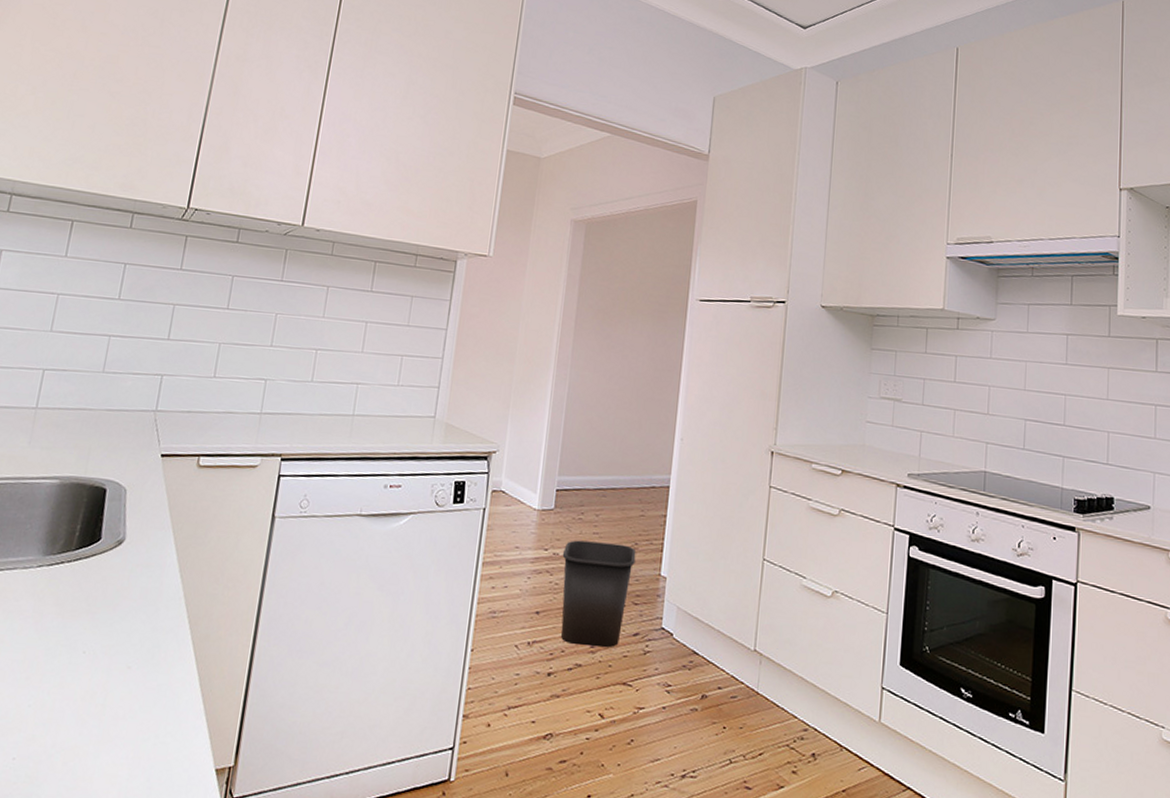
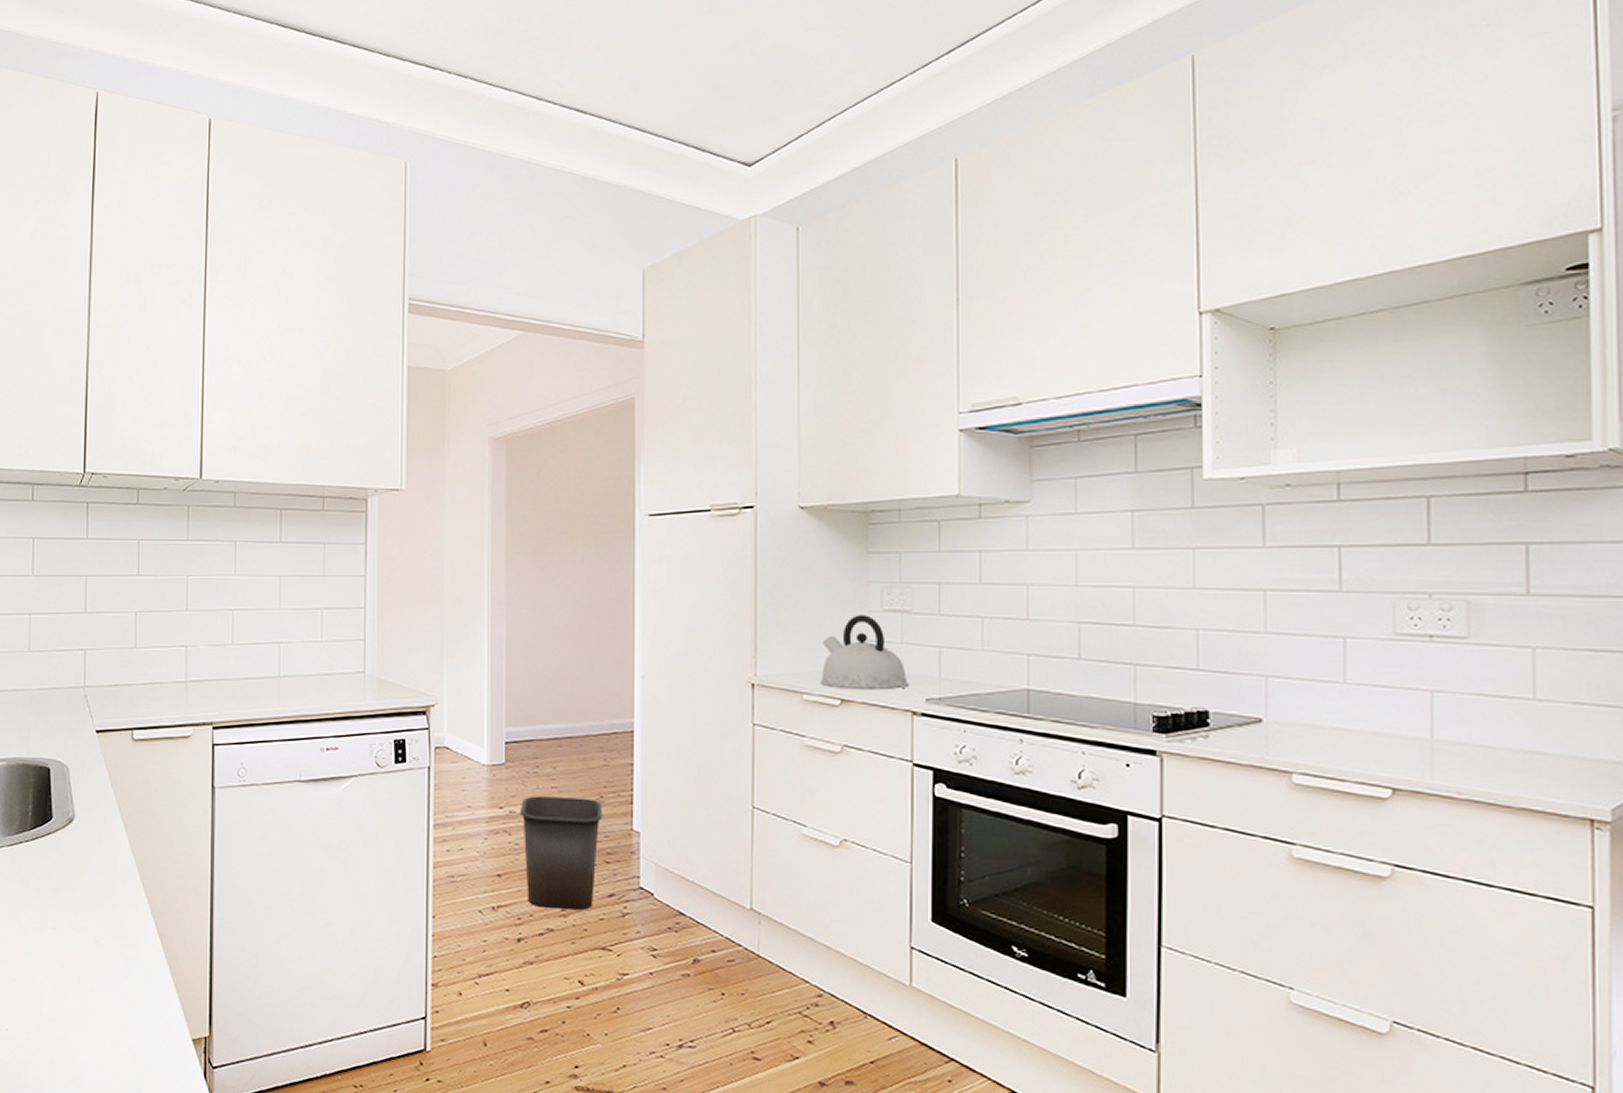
kettle: none [826,399,896,465] -> present [820,615,910,691]

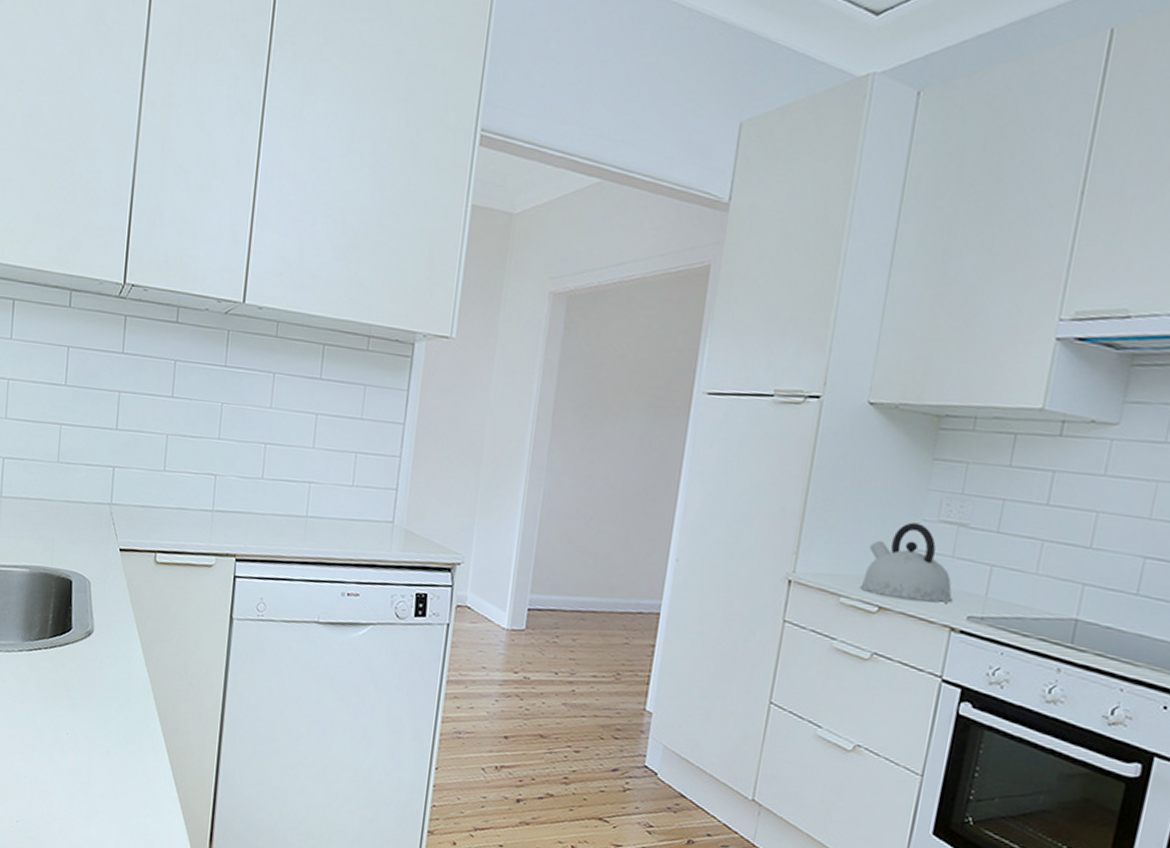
waste bin: present [519,796,603,910] -> none [531,664,618,781]

